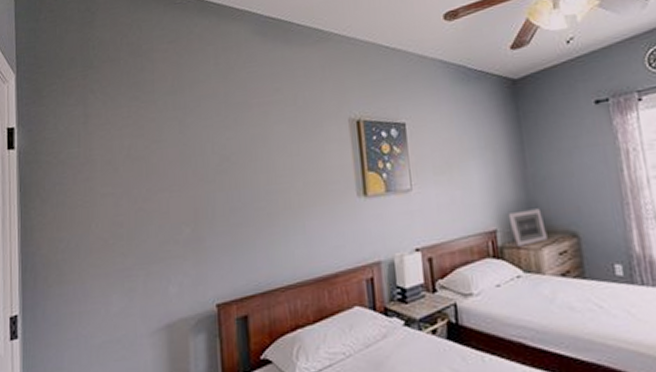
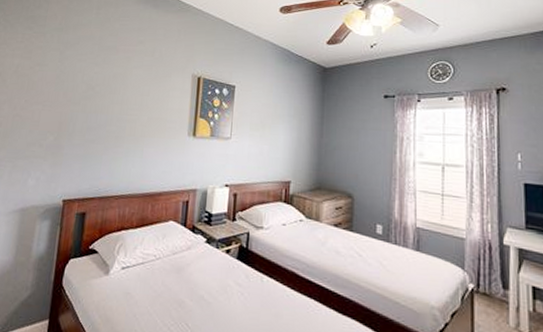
picture frame: present [508,208,548,247] -> none [301,169,329,198]

